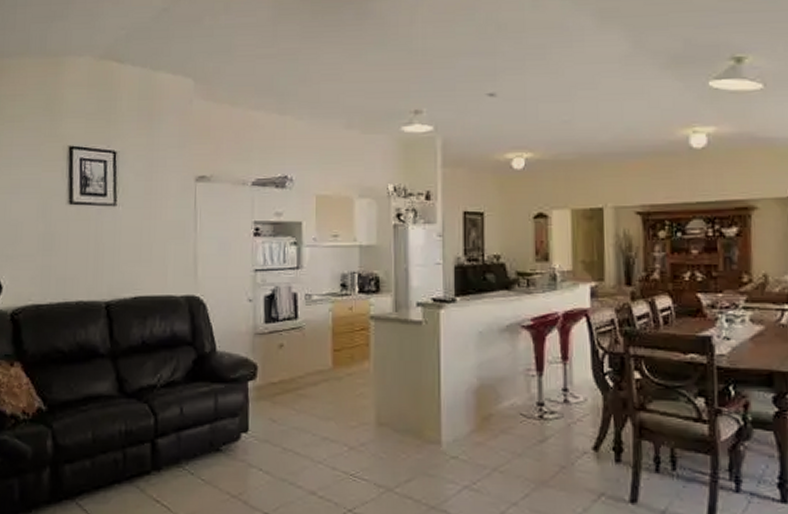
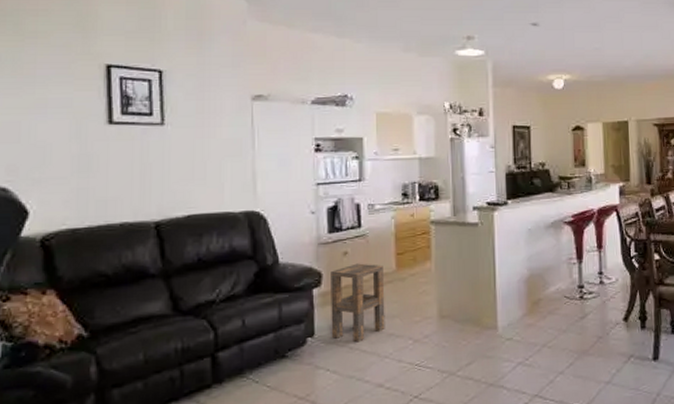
side table: none [265,357,320,443] -> present [331,263,385,343]

